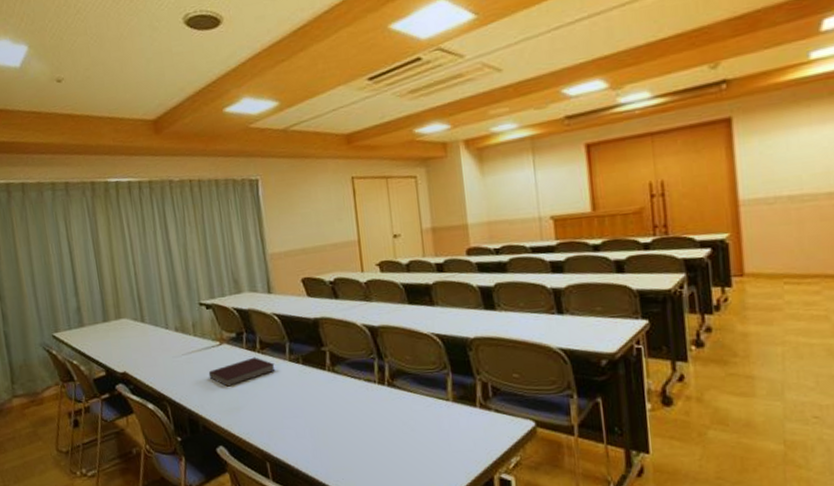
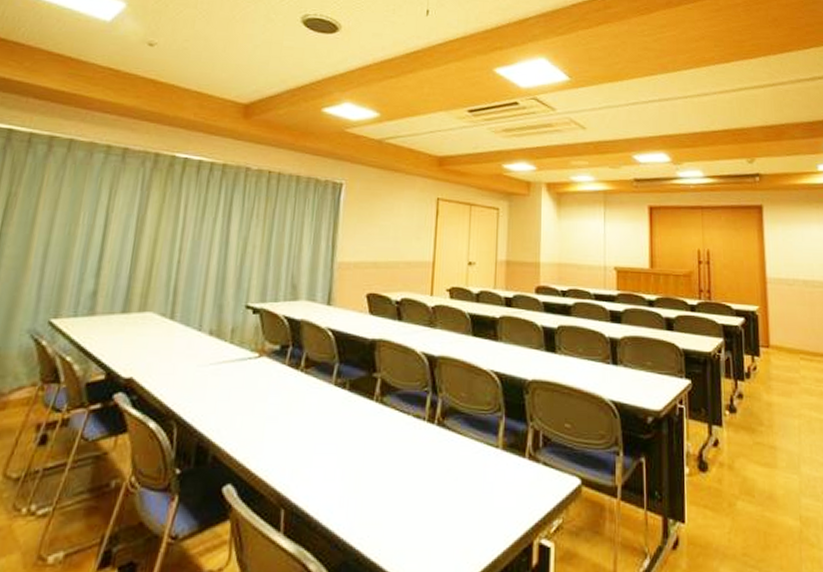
notebook: present [208,357,276,387] -> none [236,376,317,409]

